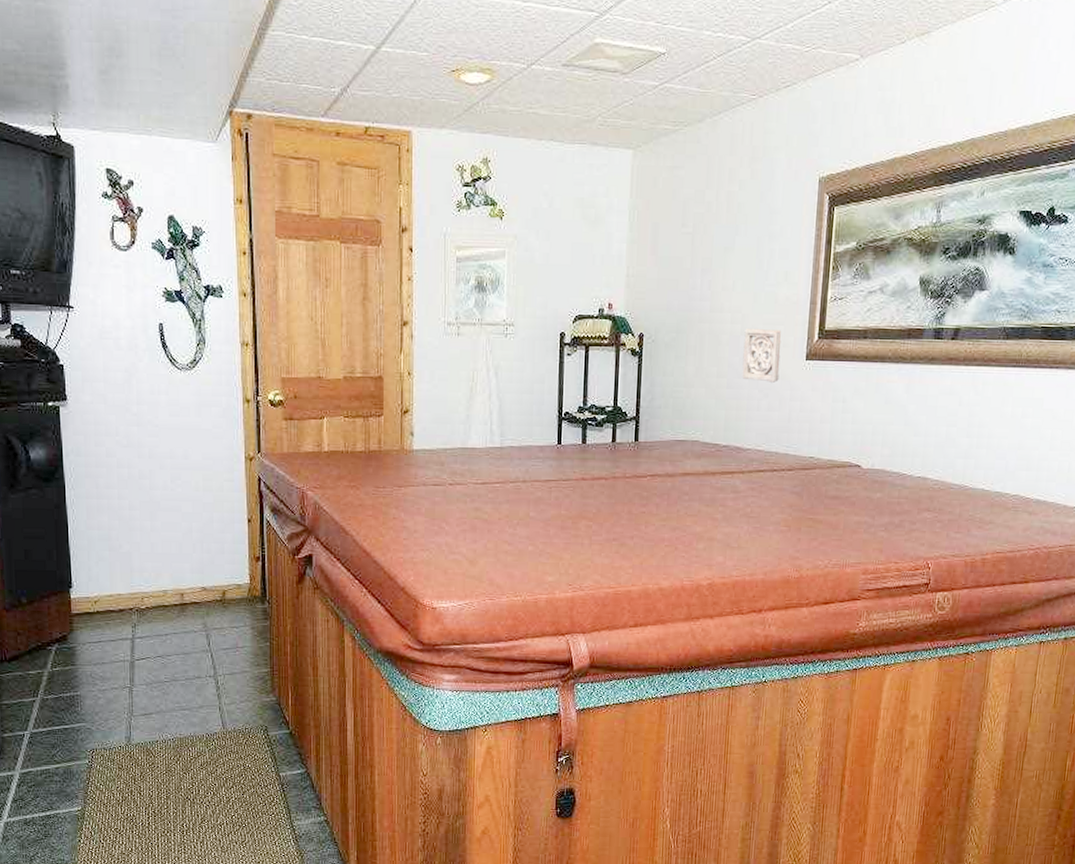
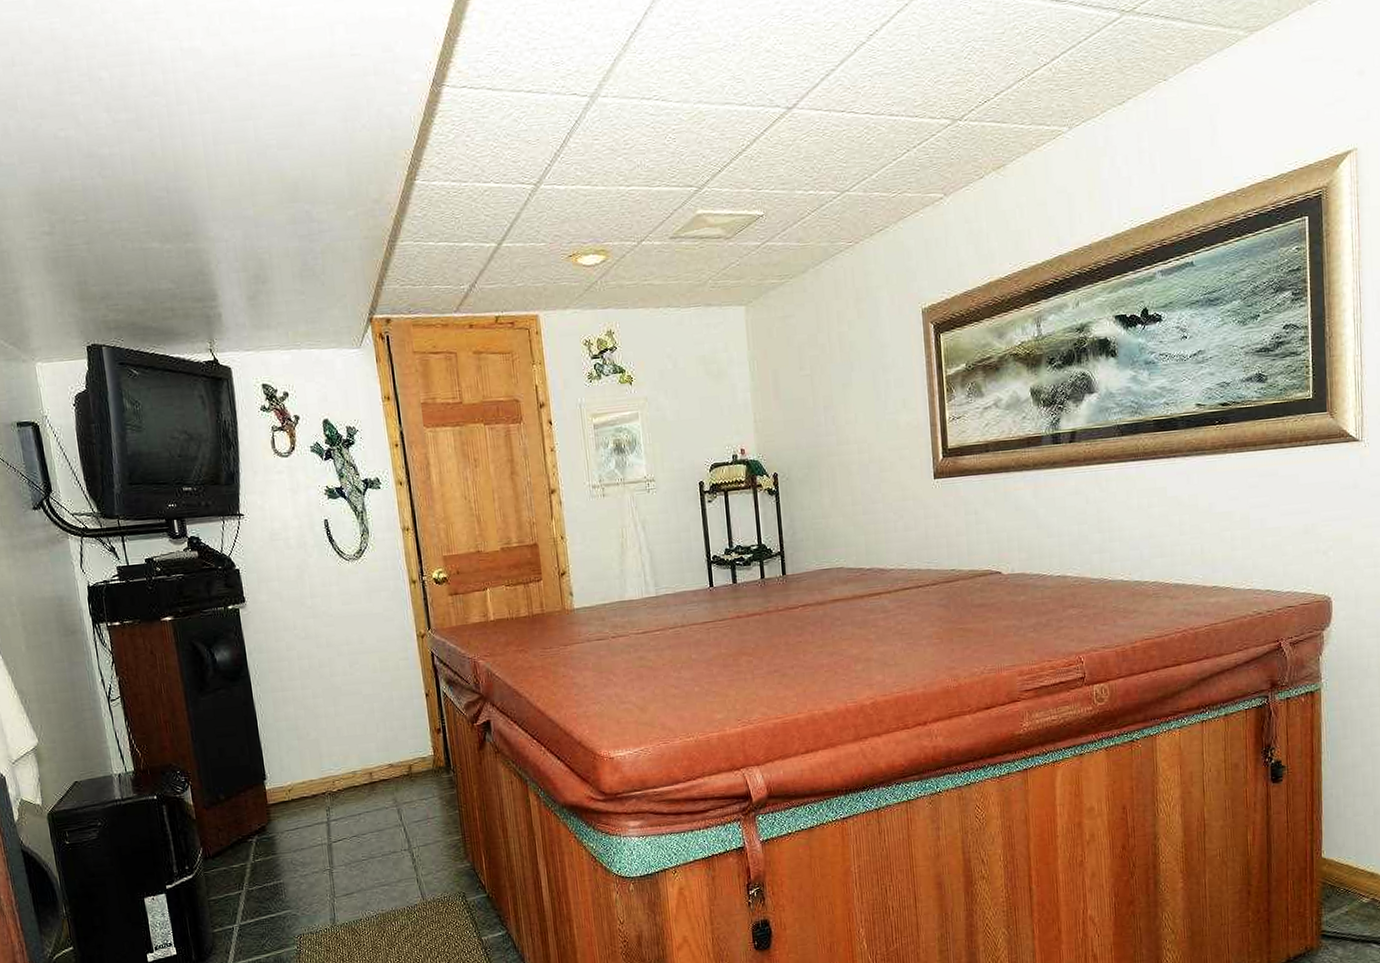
wall ornament: present [742,329,782,384] -> none [872,454,911,505]

